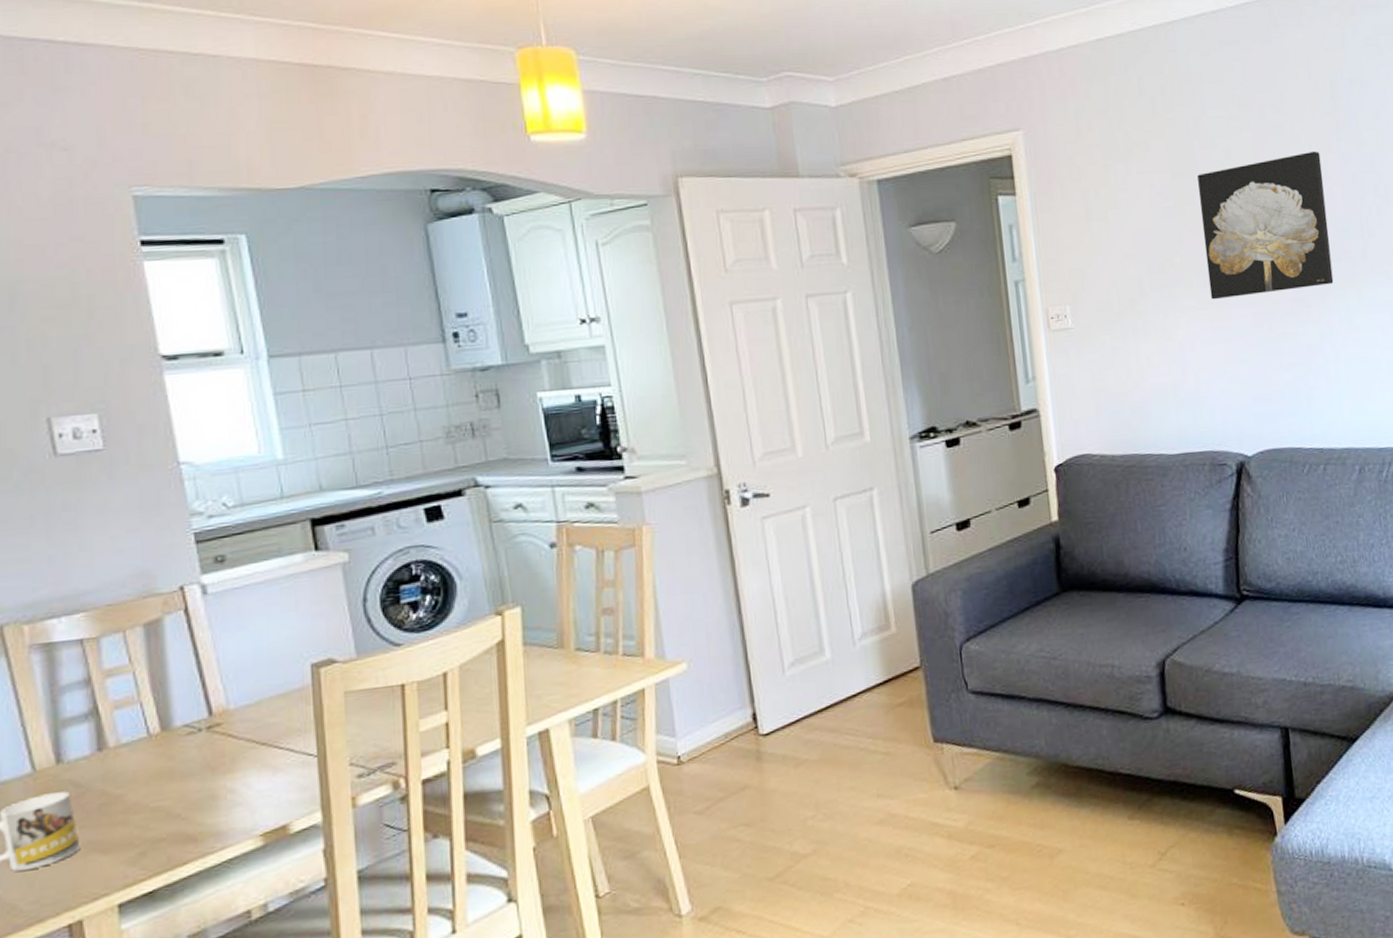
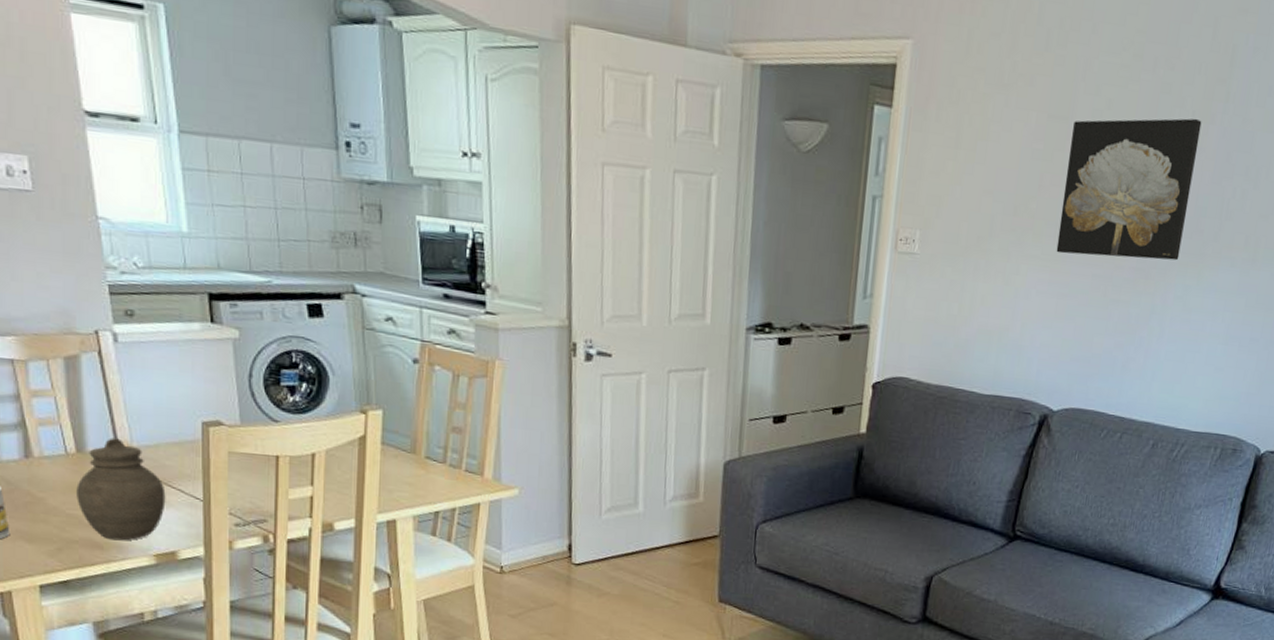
jar: none [162,704,272,828] -> present [76,438,166,541]

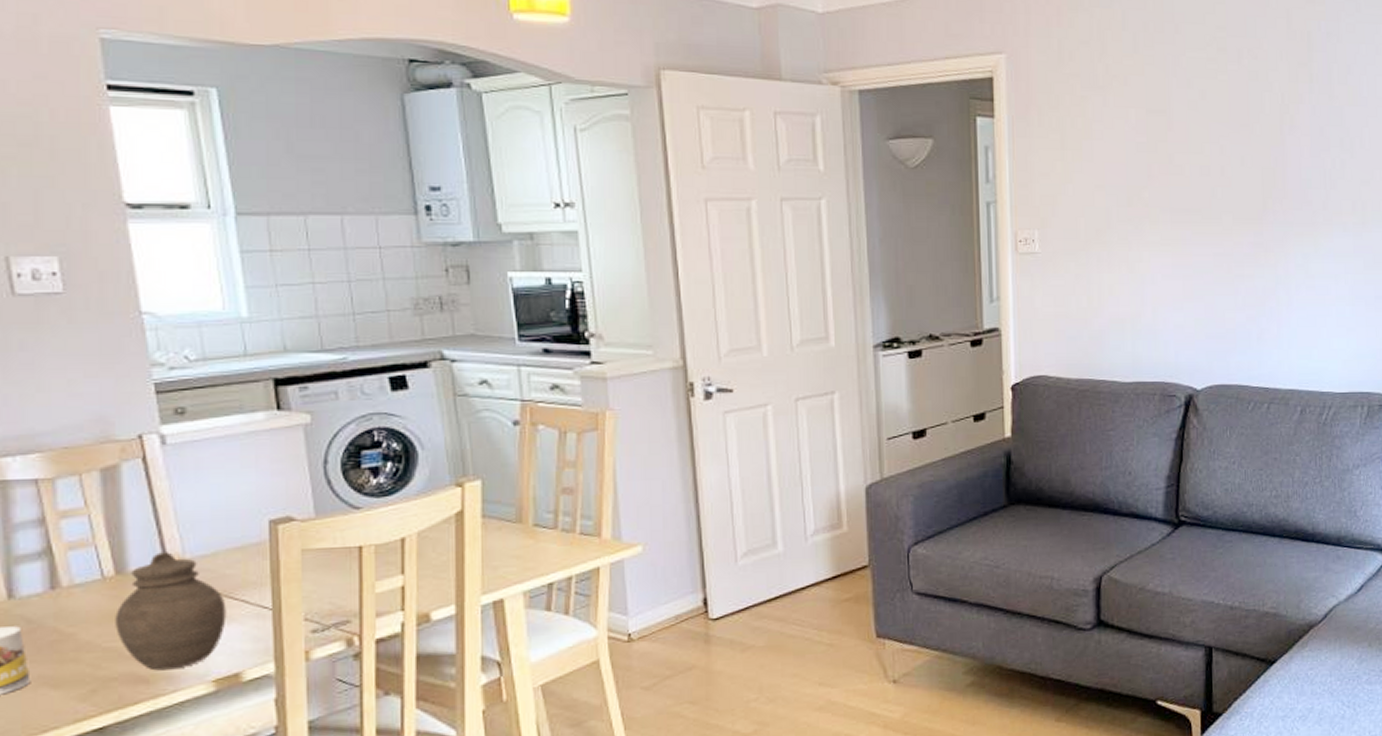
wall art: present [1056,118,1202,261] -> none [1171,100,1293,237]

